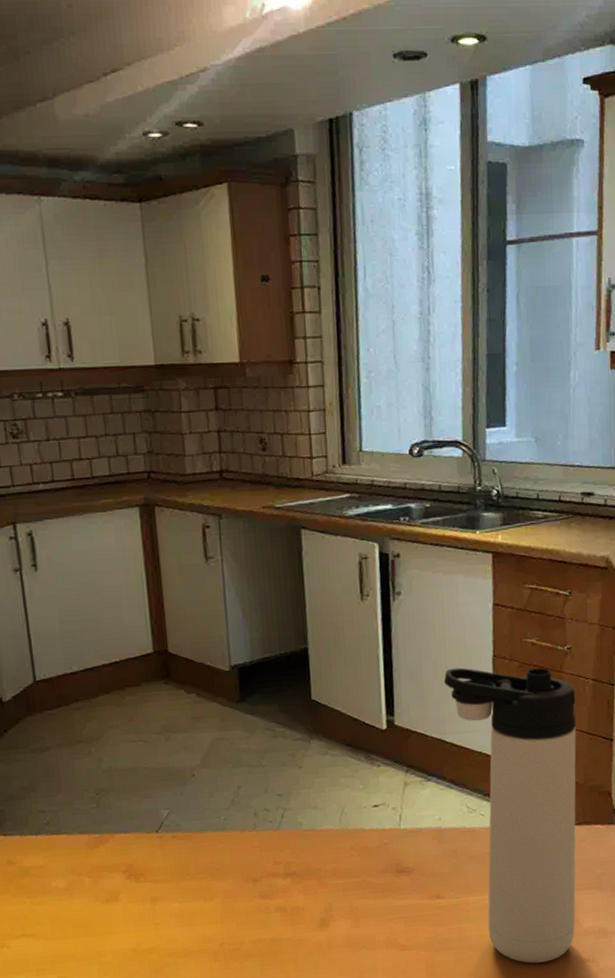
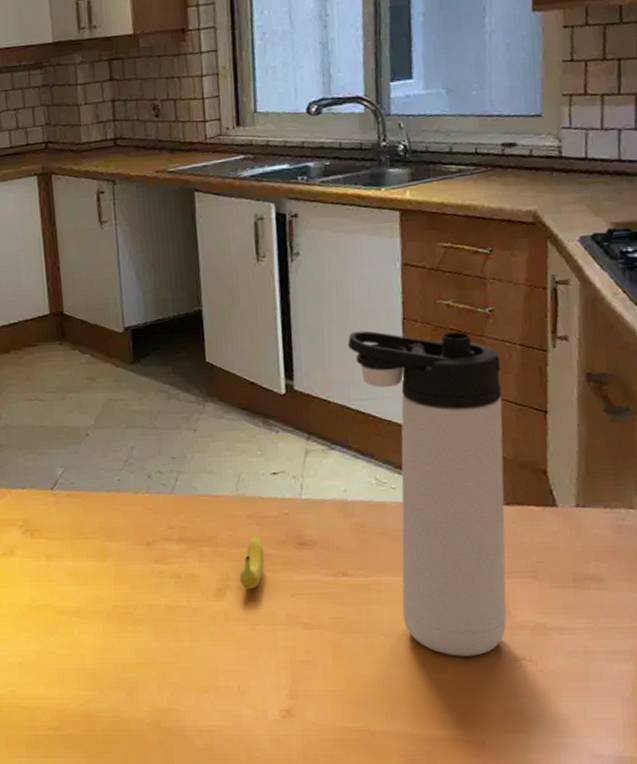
fruit: none [342,867,366,917] -> present [240,536,265,589]

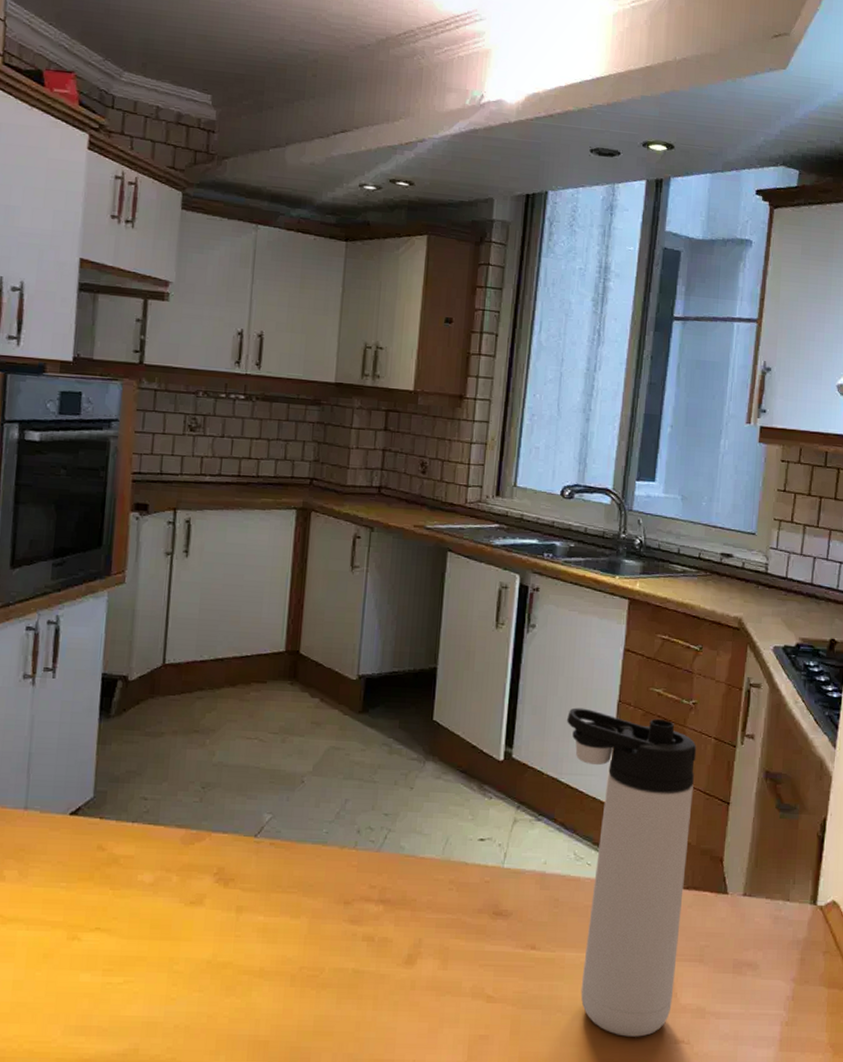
fruit: present [240,536,265,589] -> none [432,902,461,957]

